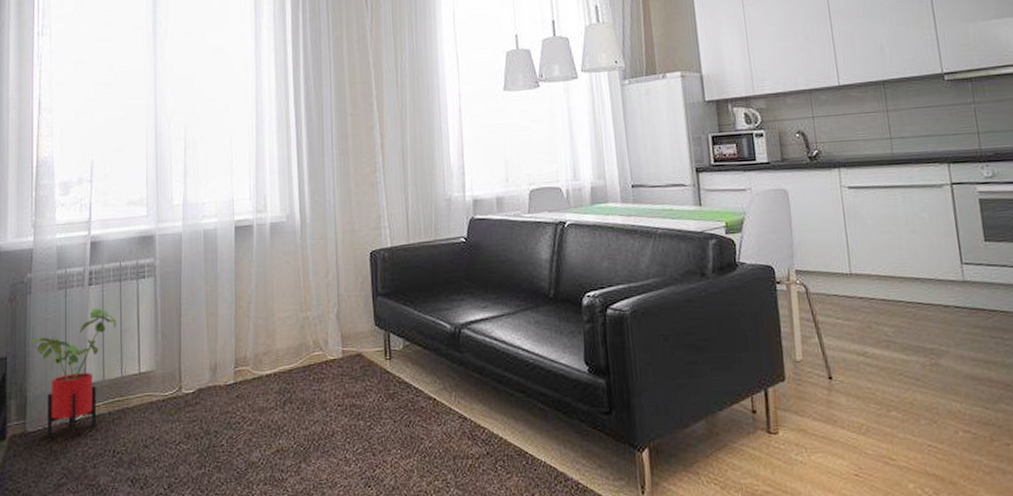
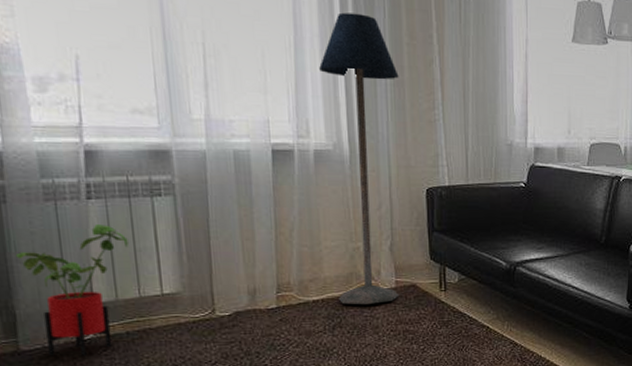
floor lamp: none [276,93,346,378] -> present [319,12,400,305]

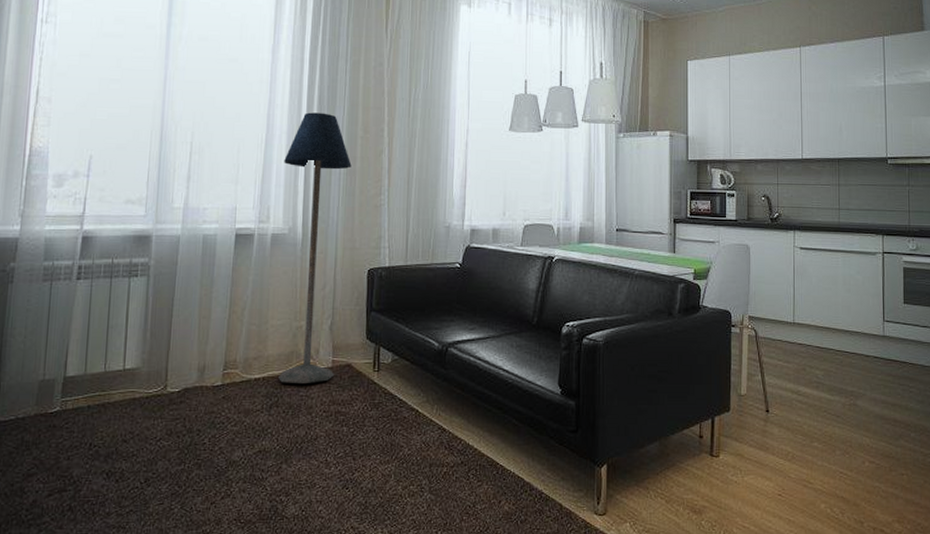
house plant: present [15,225,129,356] -> none [10,303,104,428]

